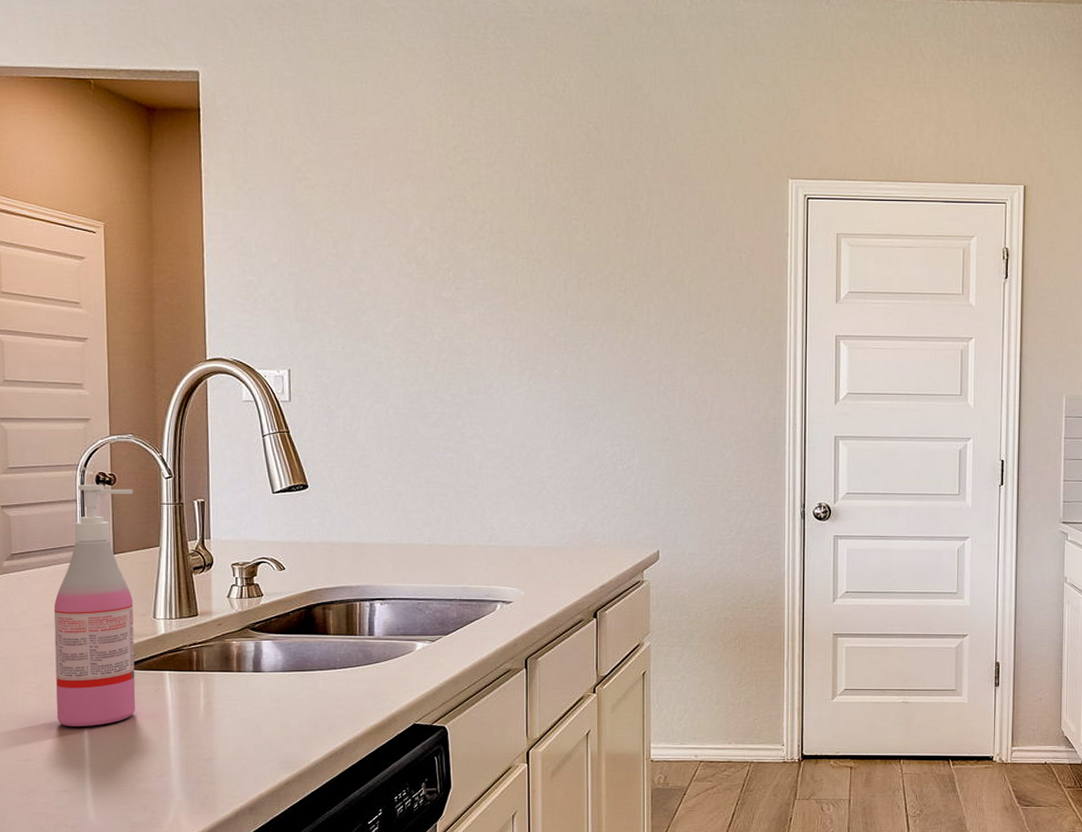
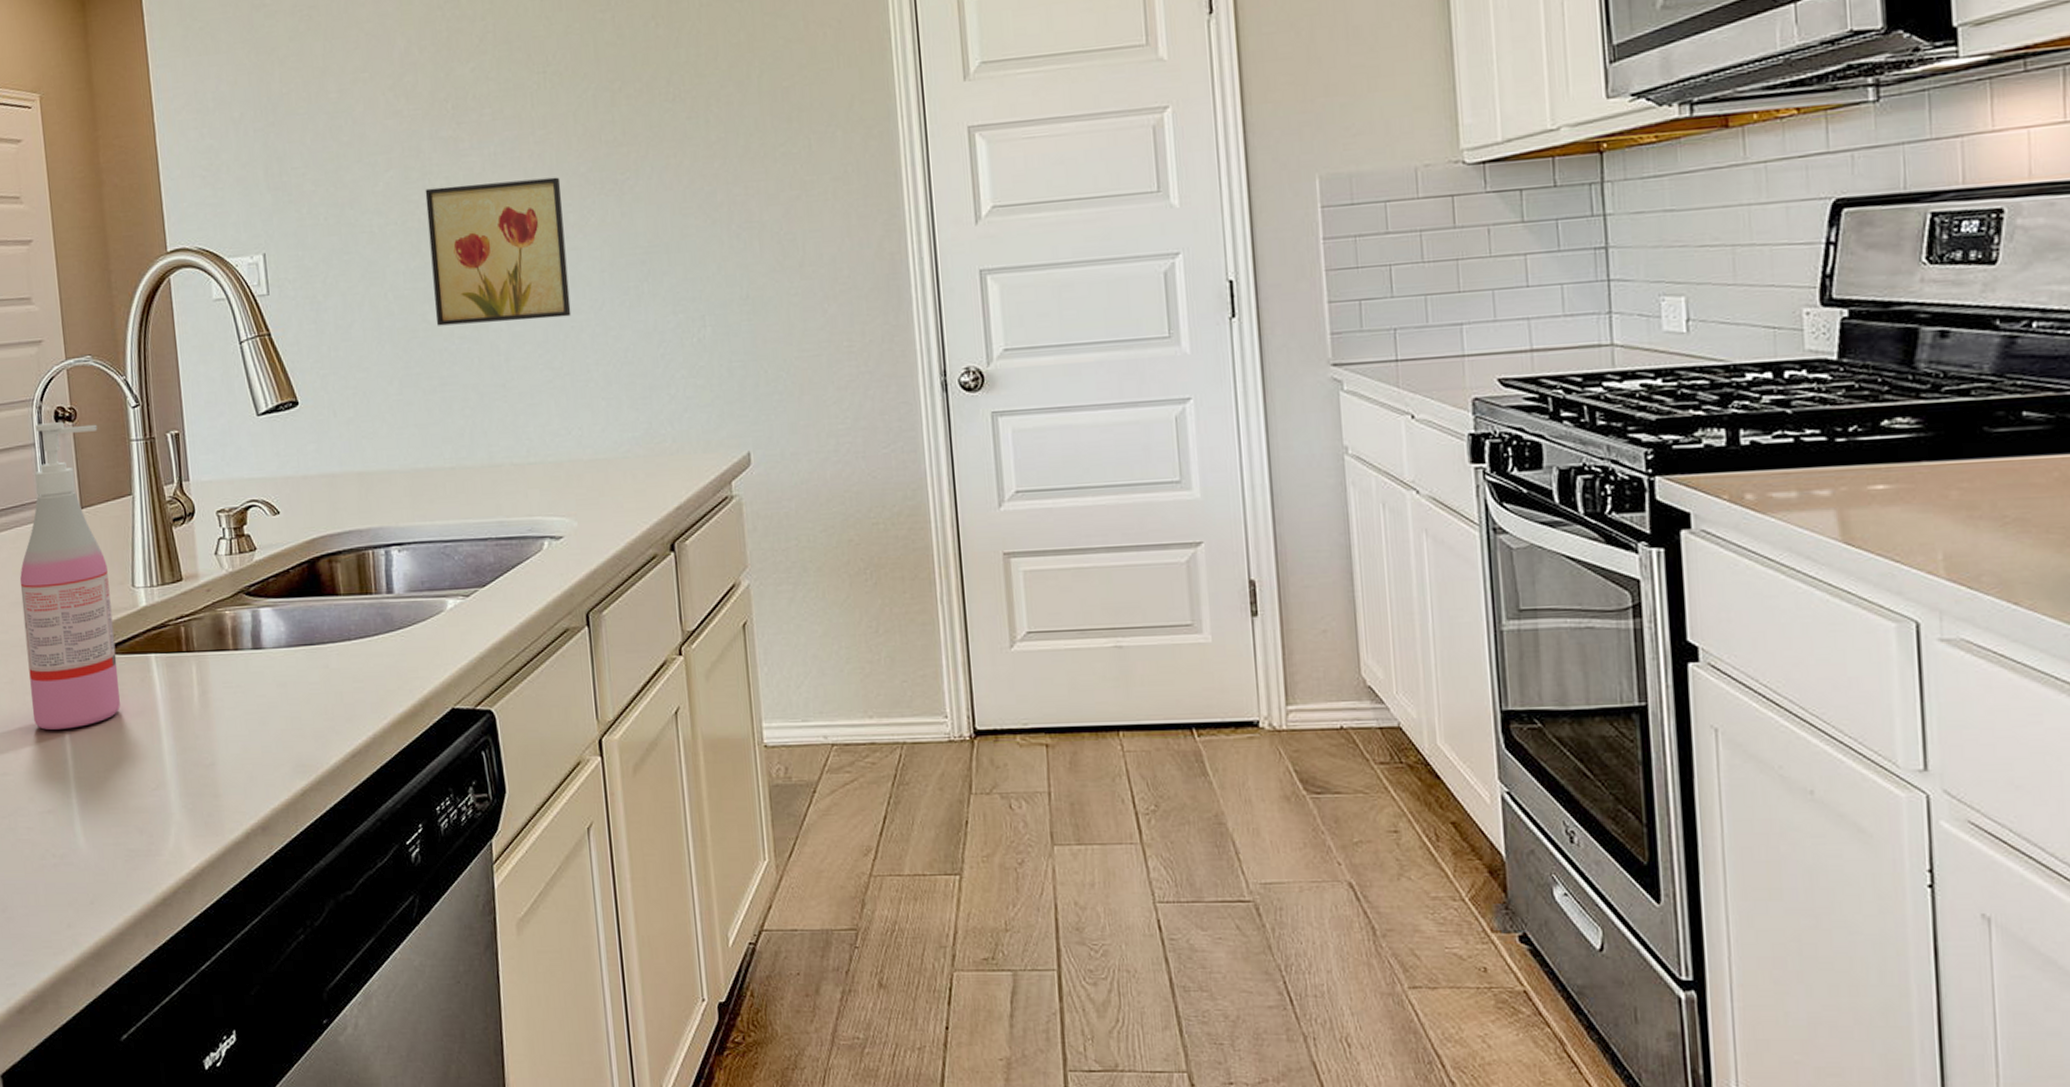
wall art: none [426,334,534,441] -> present [425,177,571,326]

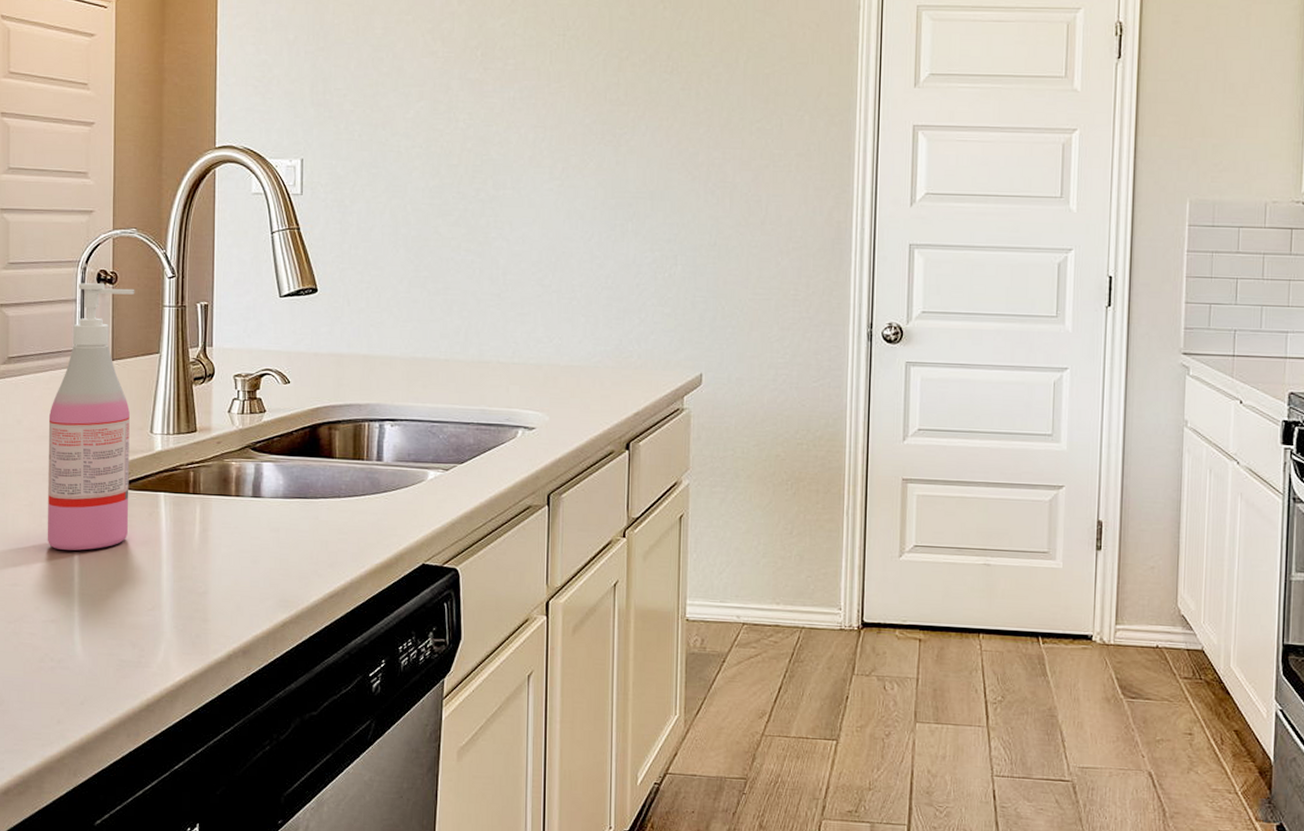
wall art: present [425,177,571,326] -> none [446,121,568,243]

